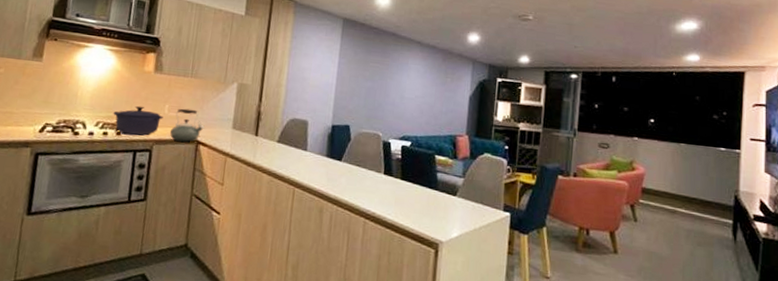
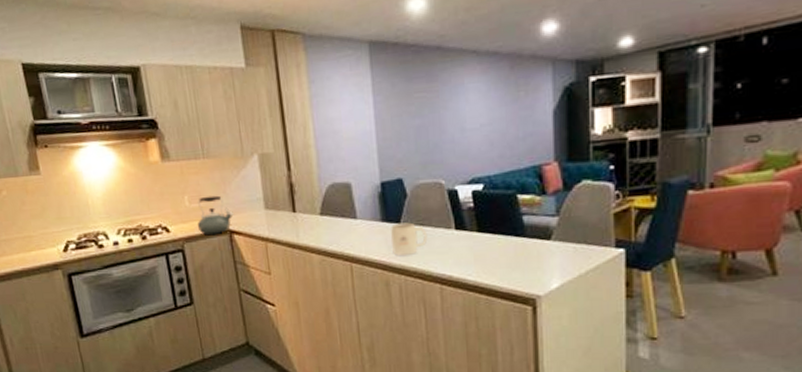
cooking pot: present [113,105,163,136] -> none [131,202,186,238]
mug: none [330,160,362,189] -> present [391,222,428,256]

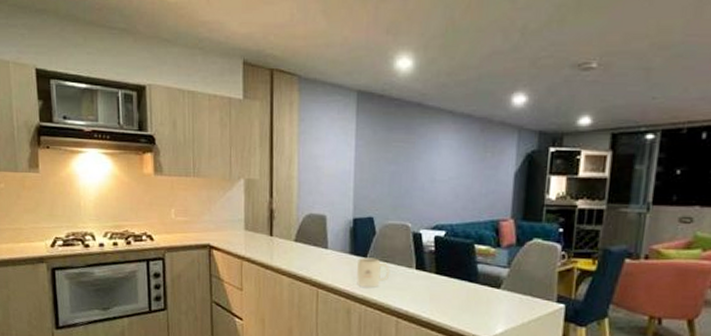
kettle: present [197,195,234,236] -> none [180,211,215,248]

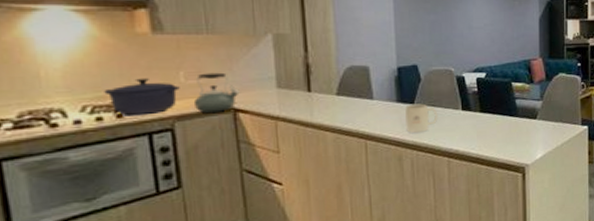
cooking pot: none [119,212,171,244] -> present [104,77,180,116]
kettle: none [180,211,215,248] -> present [193,72,240,114]

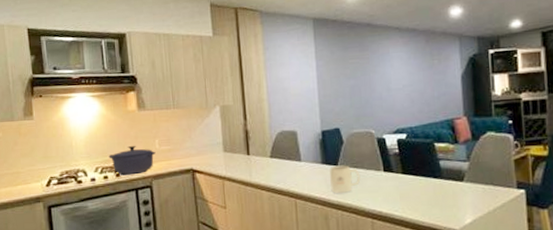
kettle: present [193,72,240,114] -> none [164,139,197,174]

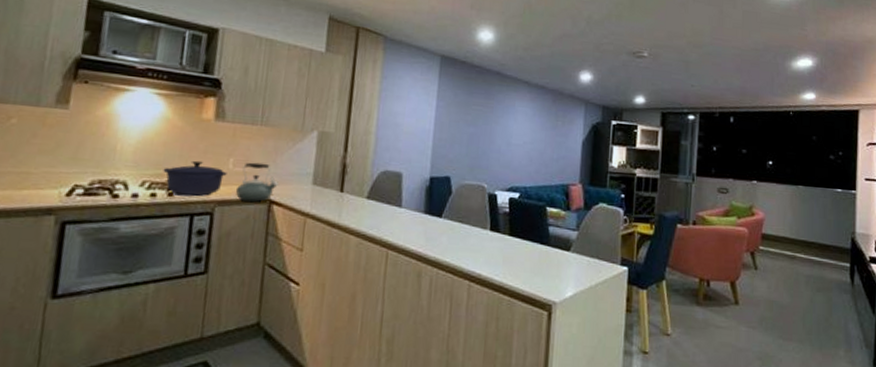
kettle: none [164,139,197,174] -> present [235,162,279,203]
mug: present [329,165,361,193] -> none [429,217,465,249]

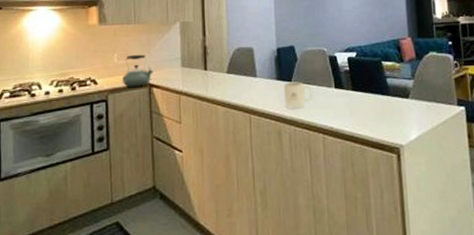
cooking pot: present [163,160,227,197] -> none [65,59,114,89]
mug: none [429,217,465,249] -> present [283,81,313,109]

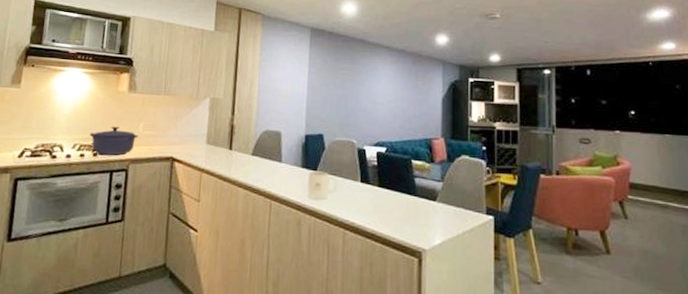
cooking pot: none [65,59,114,89] -> present [89,126,138,156]
kettle: present [122,54,154,88] -> none [145,126,179,160]

